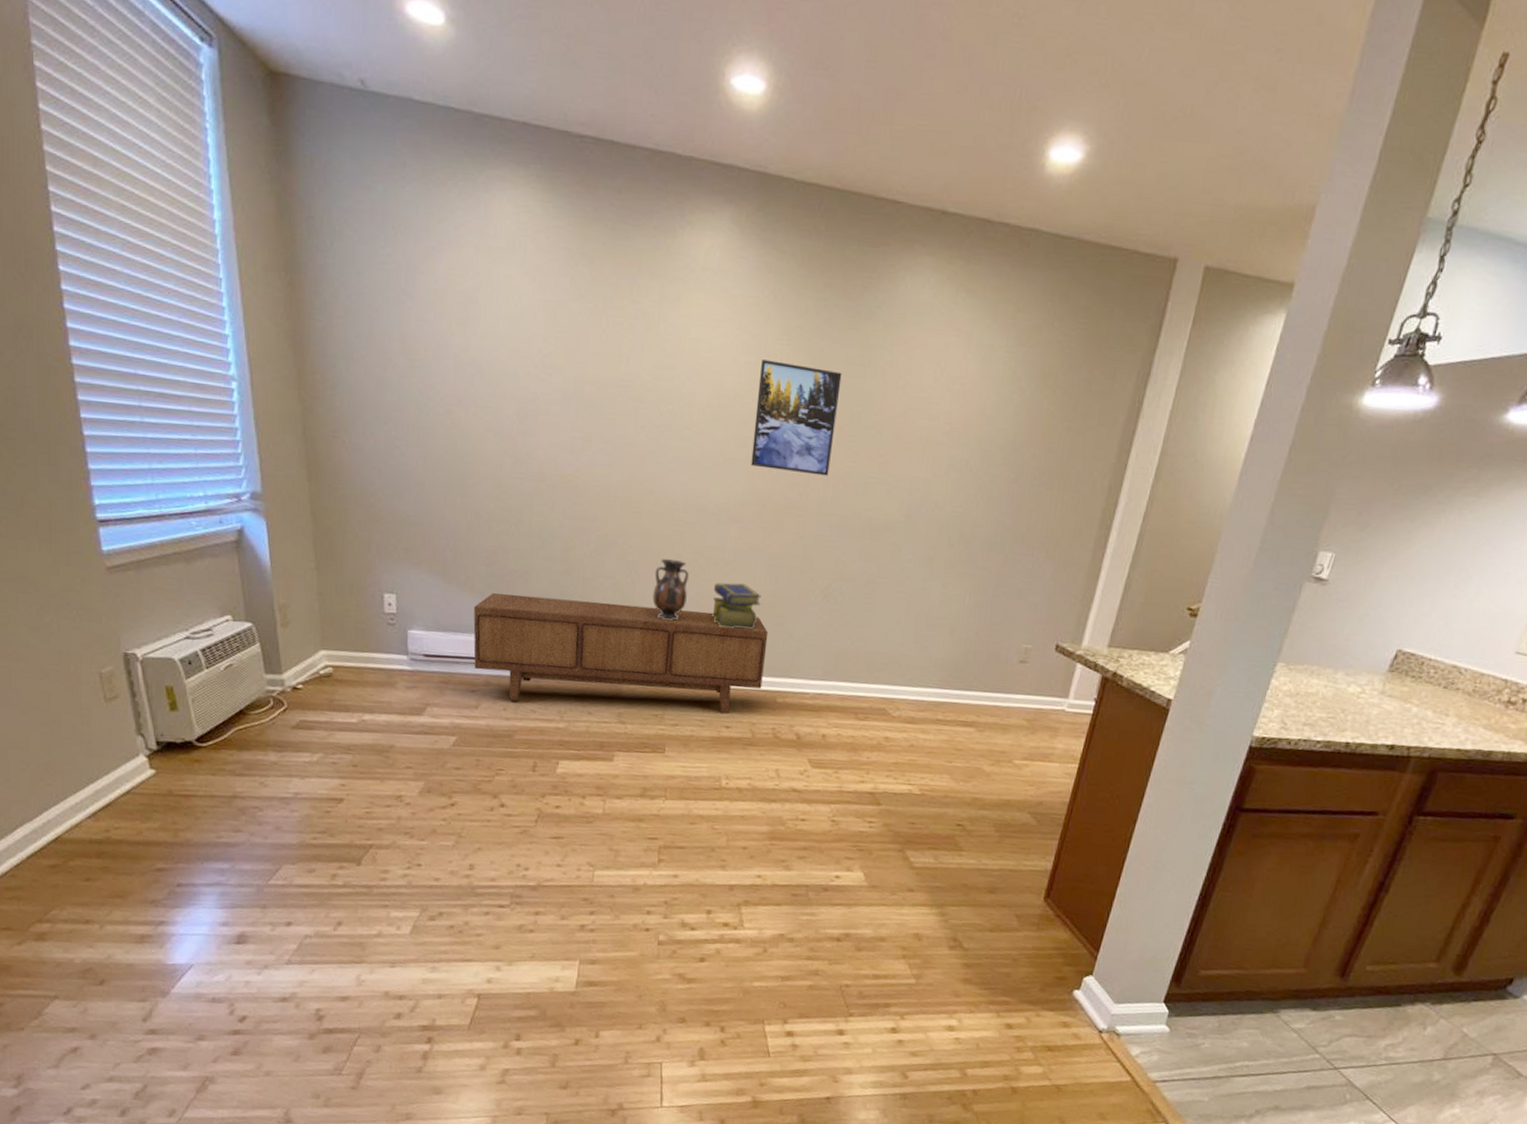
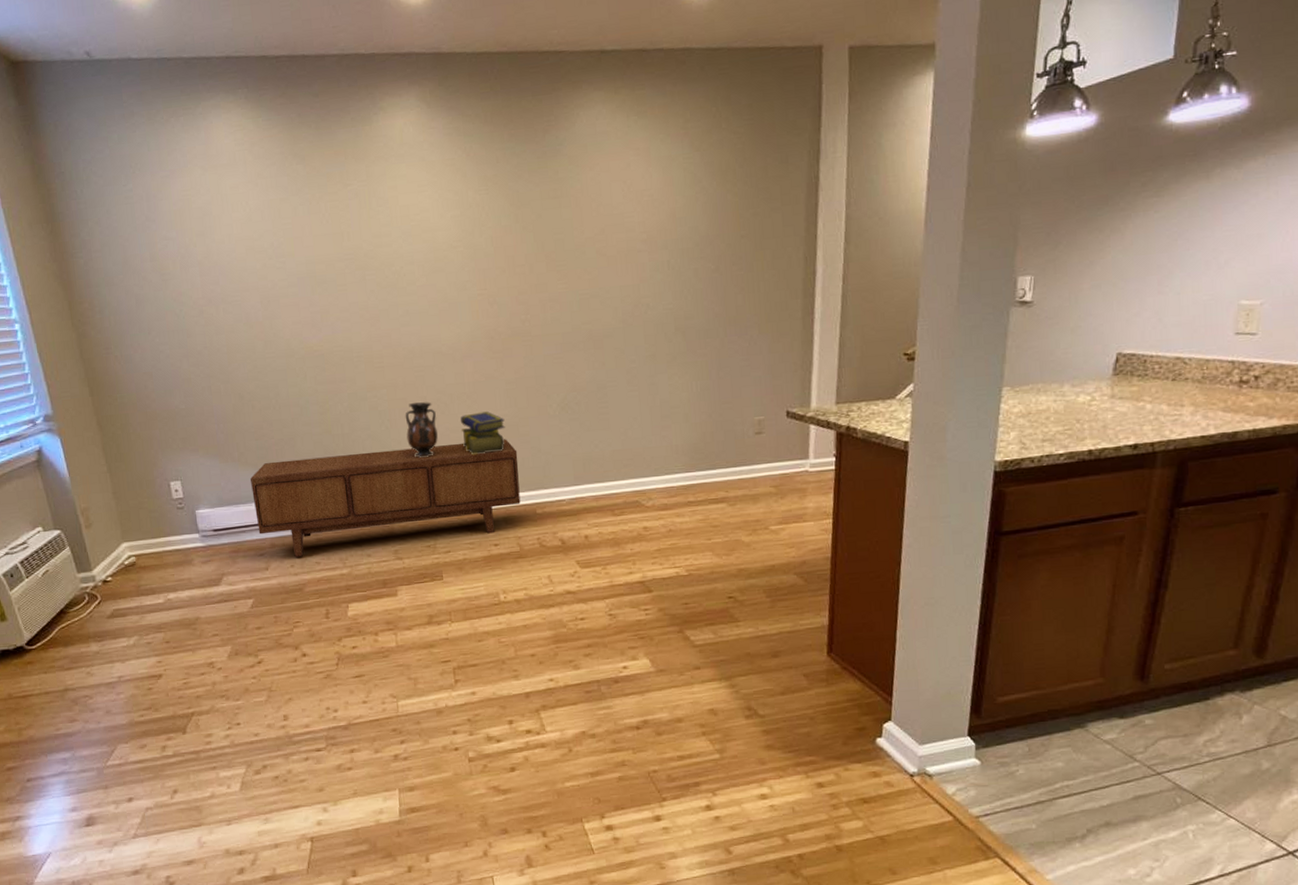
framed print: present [751,359,842,476] -> none [466,207,545,305]

